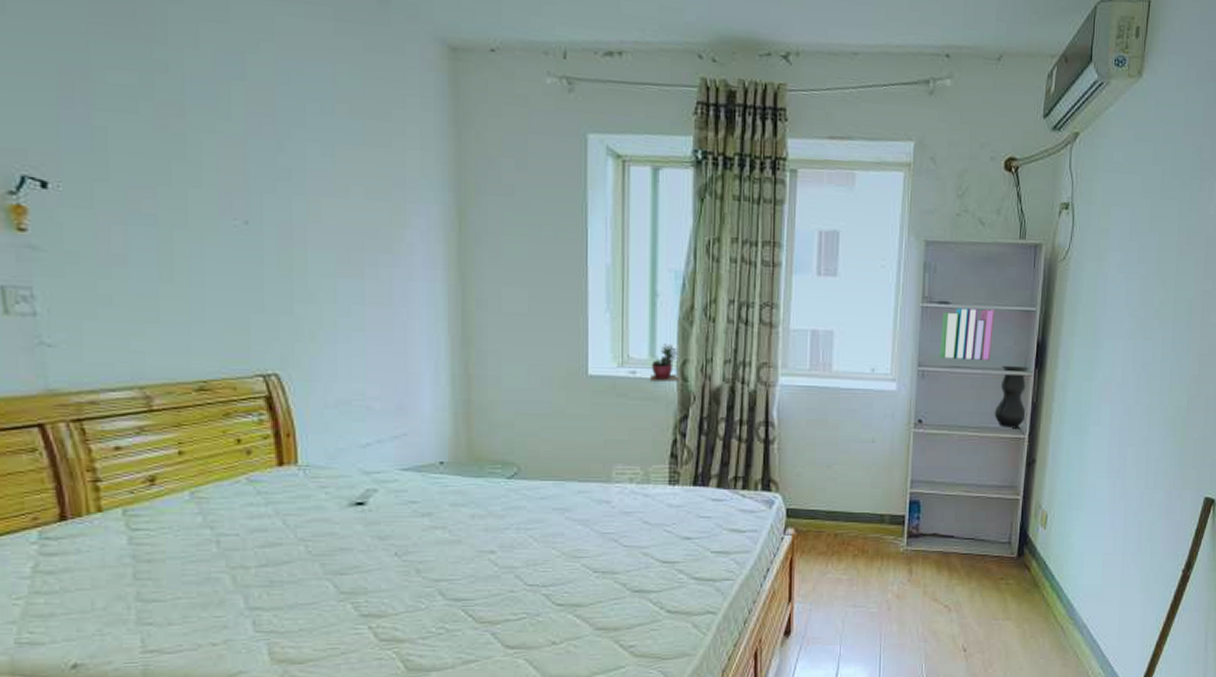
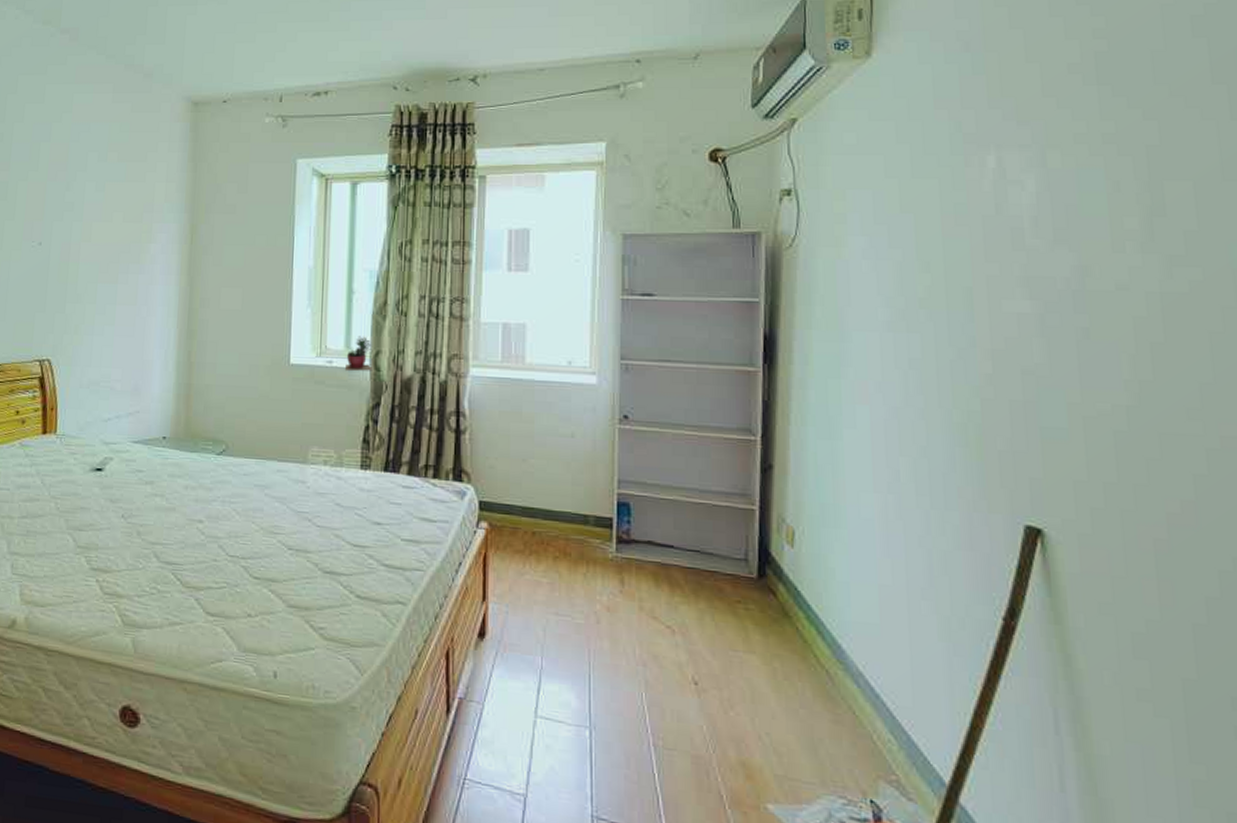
books: present [938,308,996,362] -> none [644,300,709,356]
vase: present [994,365,1029,429] -> none [715,359,757,430]

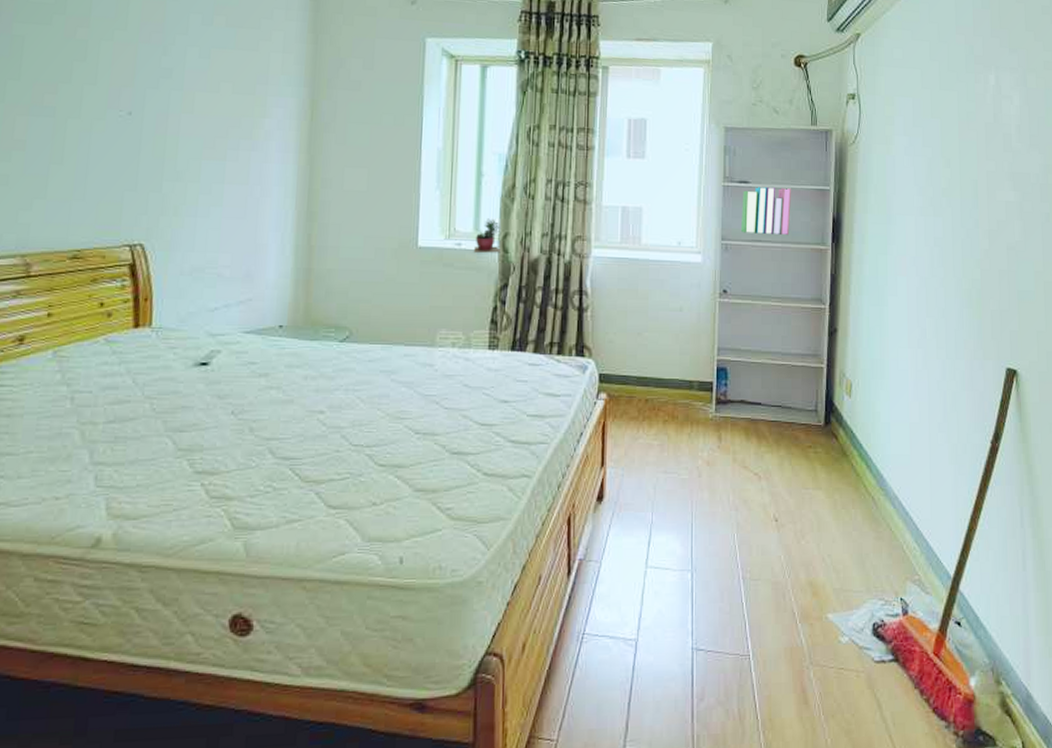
books: none [644,300,709,356] -> present [740,187,792,236]

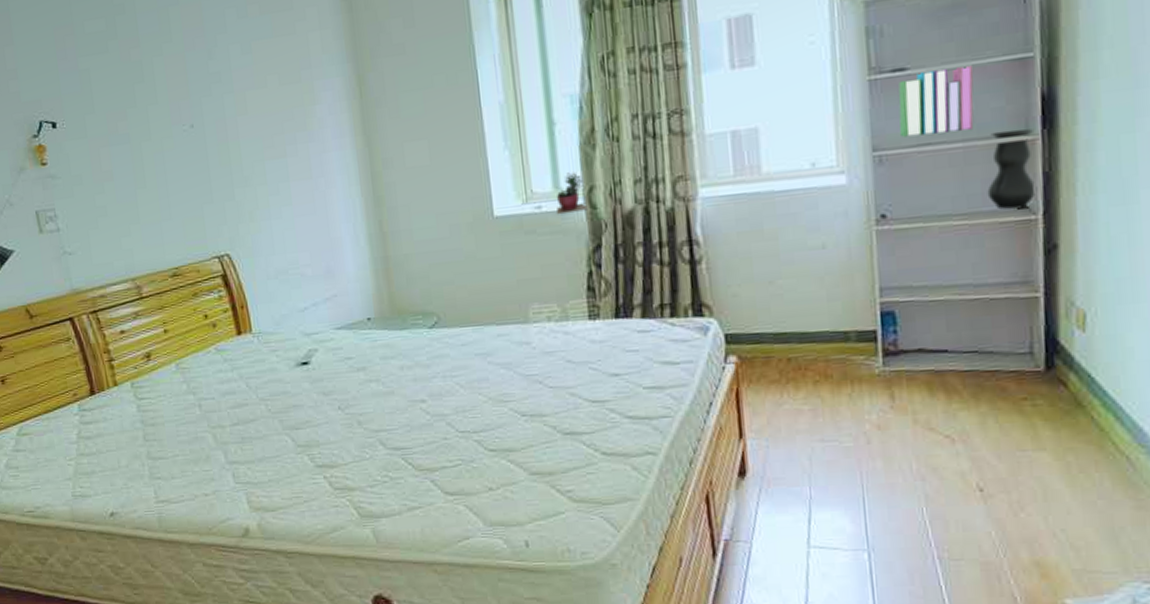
vase: none [795,239,827,299] -> present [987,129,1038,210]

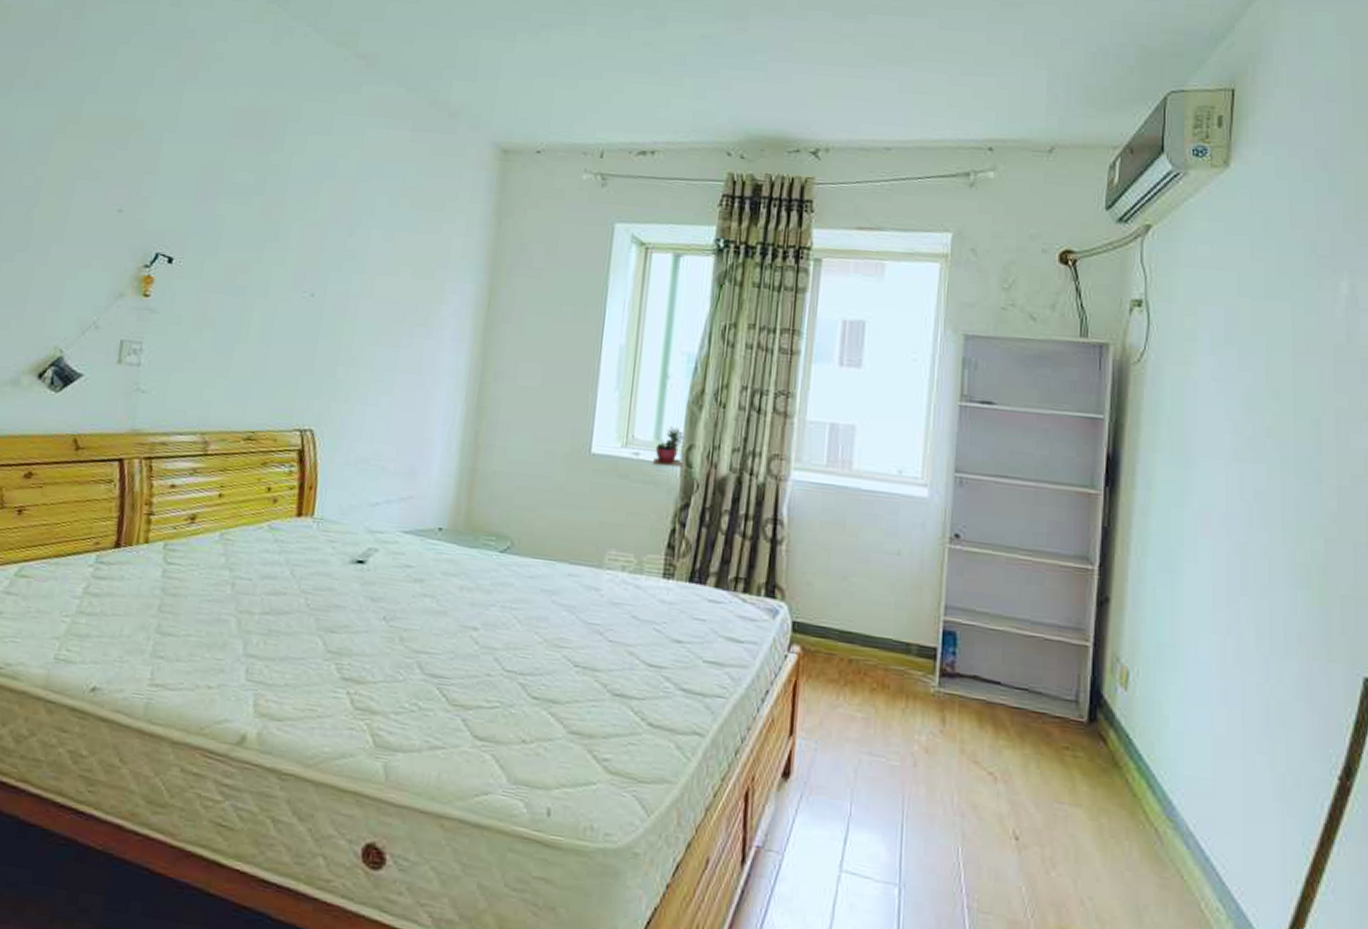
books: present [898,66,974,138] -> none [980,409,1052,473]
vase: present [987,129,1038,210] -> none [1052,479,1097,557]

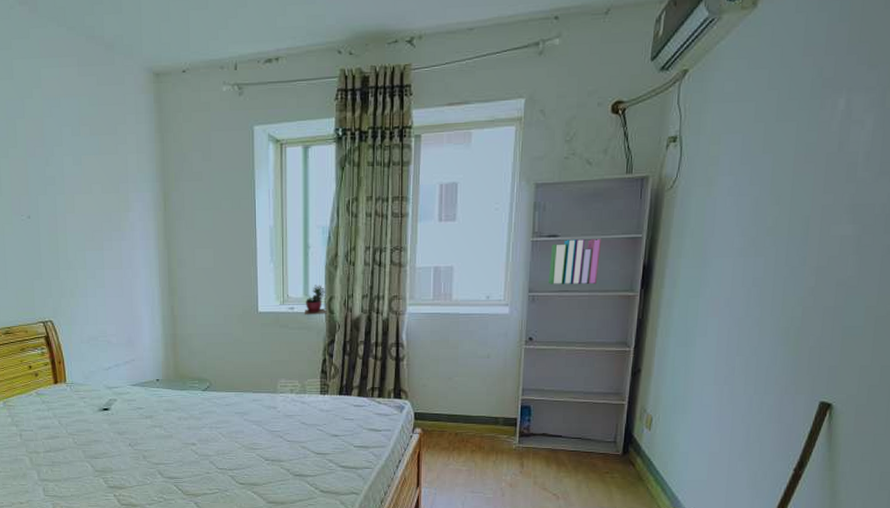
books: none [980,409,1052,473] -> present [548,239,602,285]

